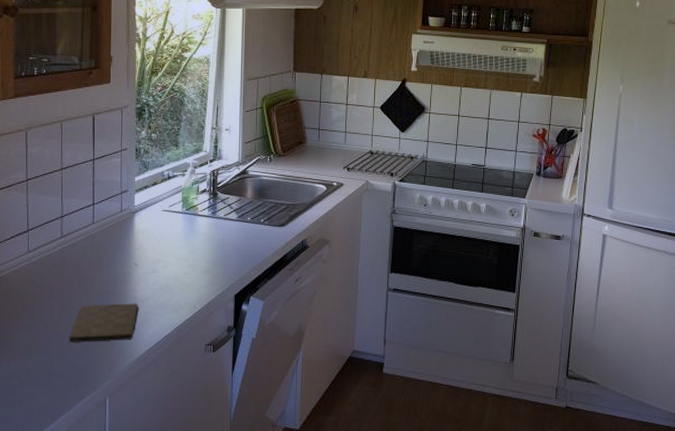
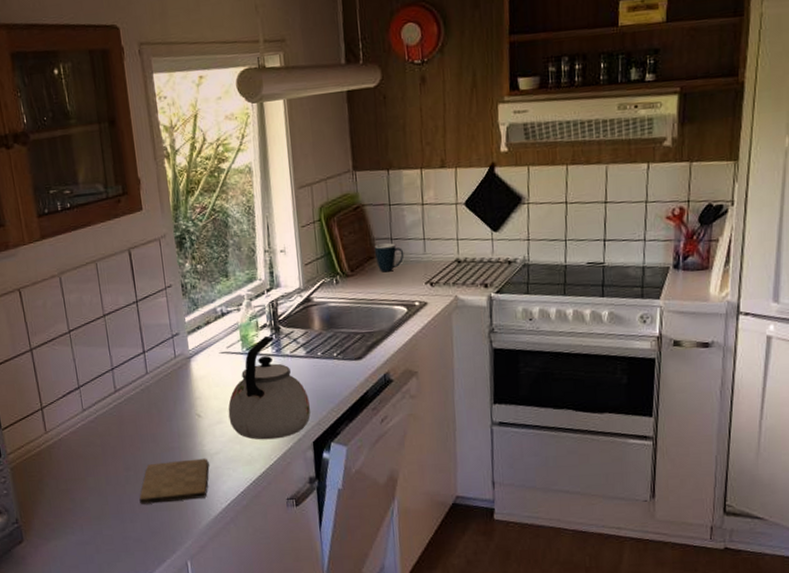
kettle: none [162,200,236,290] -> present [228,336,311,440]
mug: none [304,132,328,156] -> present [374,243,405,273]

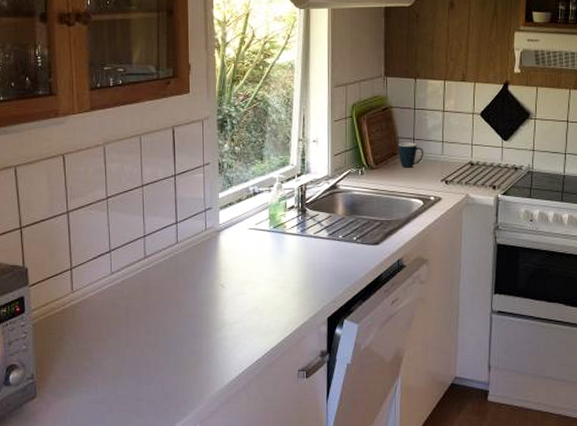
cutting board: present [139,458,210,504] -> none [157,327,228,367]
kettle: present [228,336,311,440] -> none [250,217,328,313]

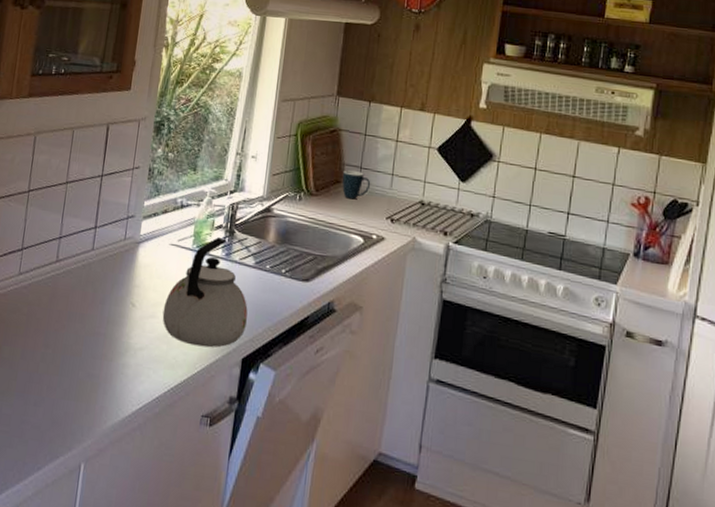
kettle: none [250,217,328,313] -> present [162,238,248,348]

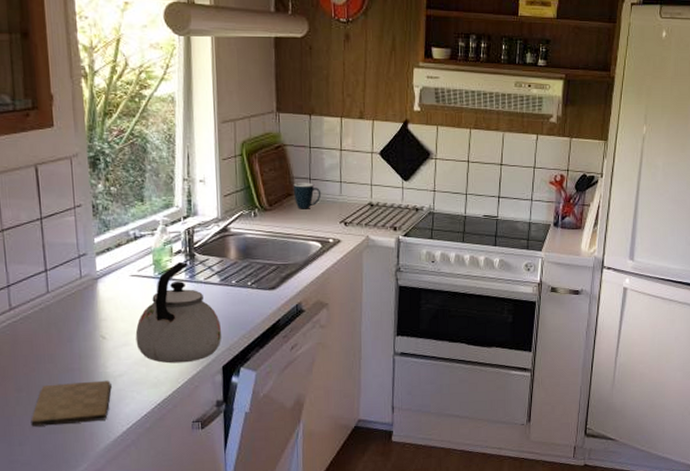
cutting board: none [49,345,131,395] -> present [31,380,112,427]

